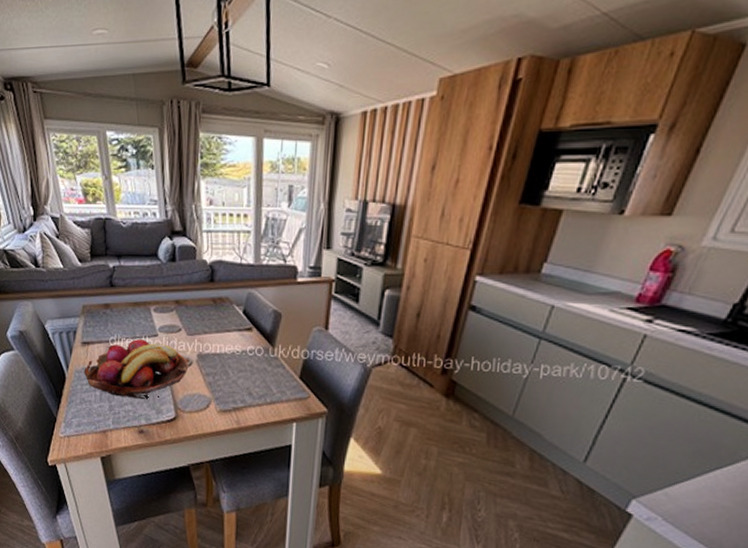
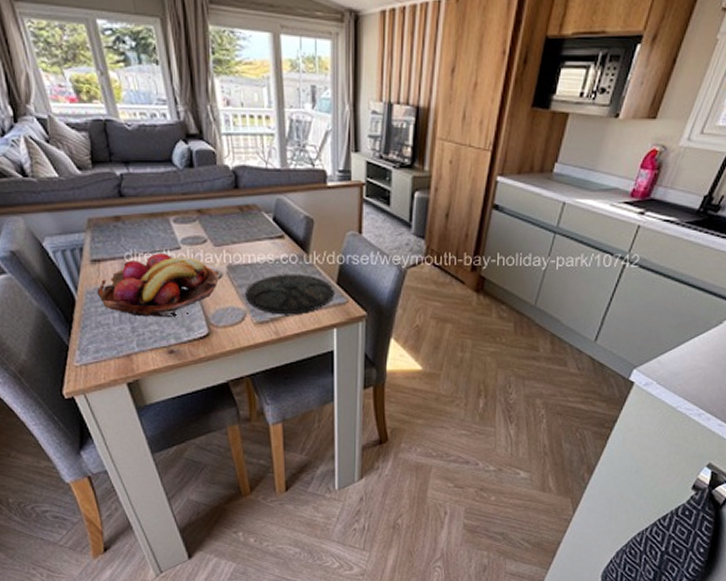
plate: none [211,365,297,405] -> present [245,274,334,315]

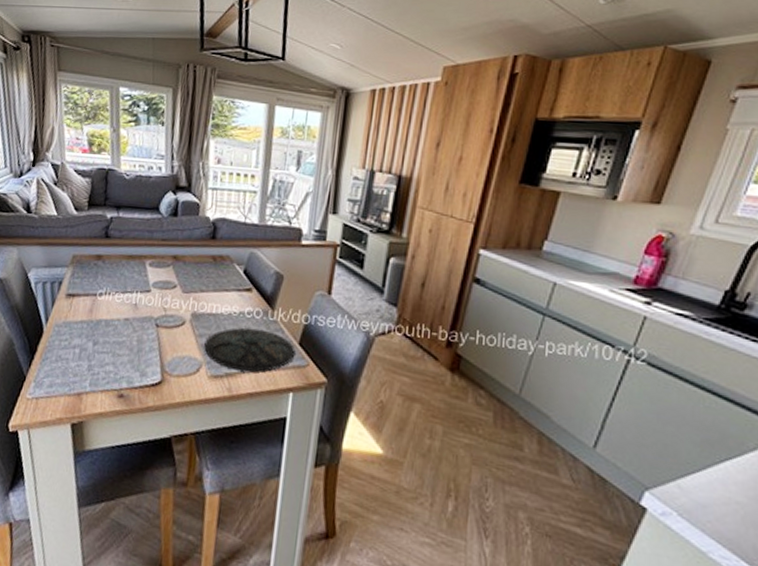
fruit basket: present [97,253,220,318] -> none [64,294,183,360]

